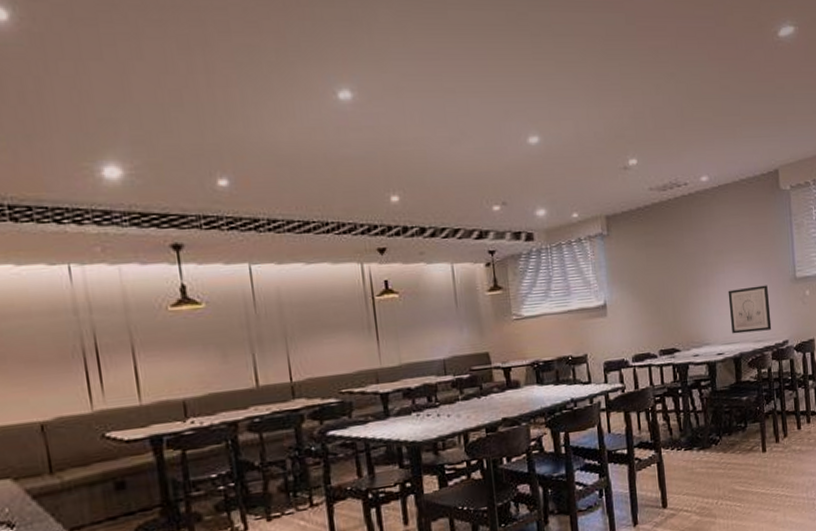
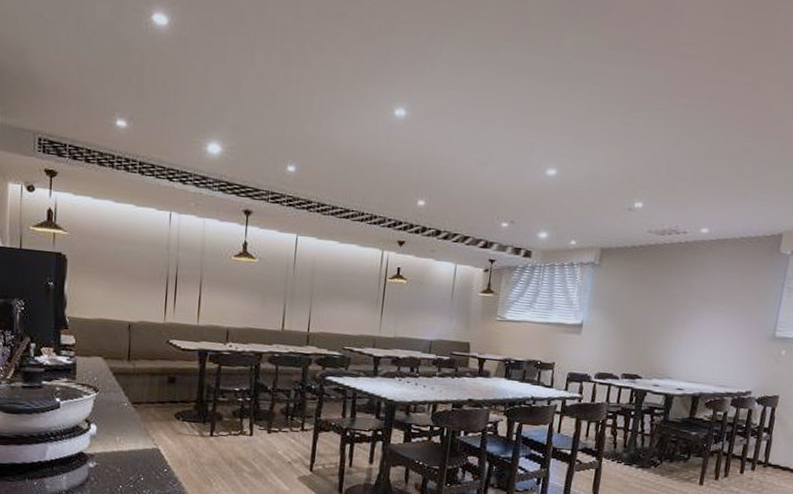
wall art: present [728,285,772,334] -> none [696,335,743,379]

